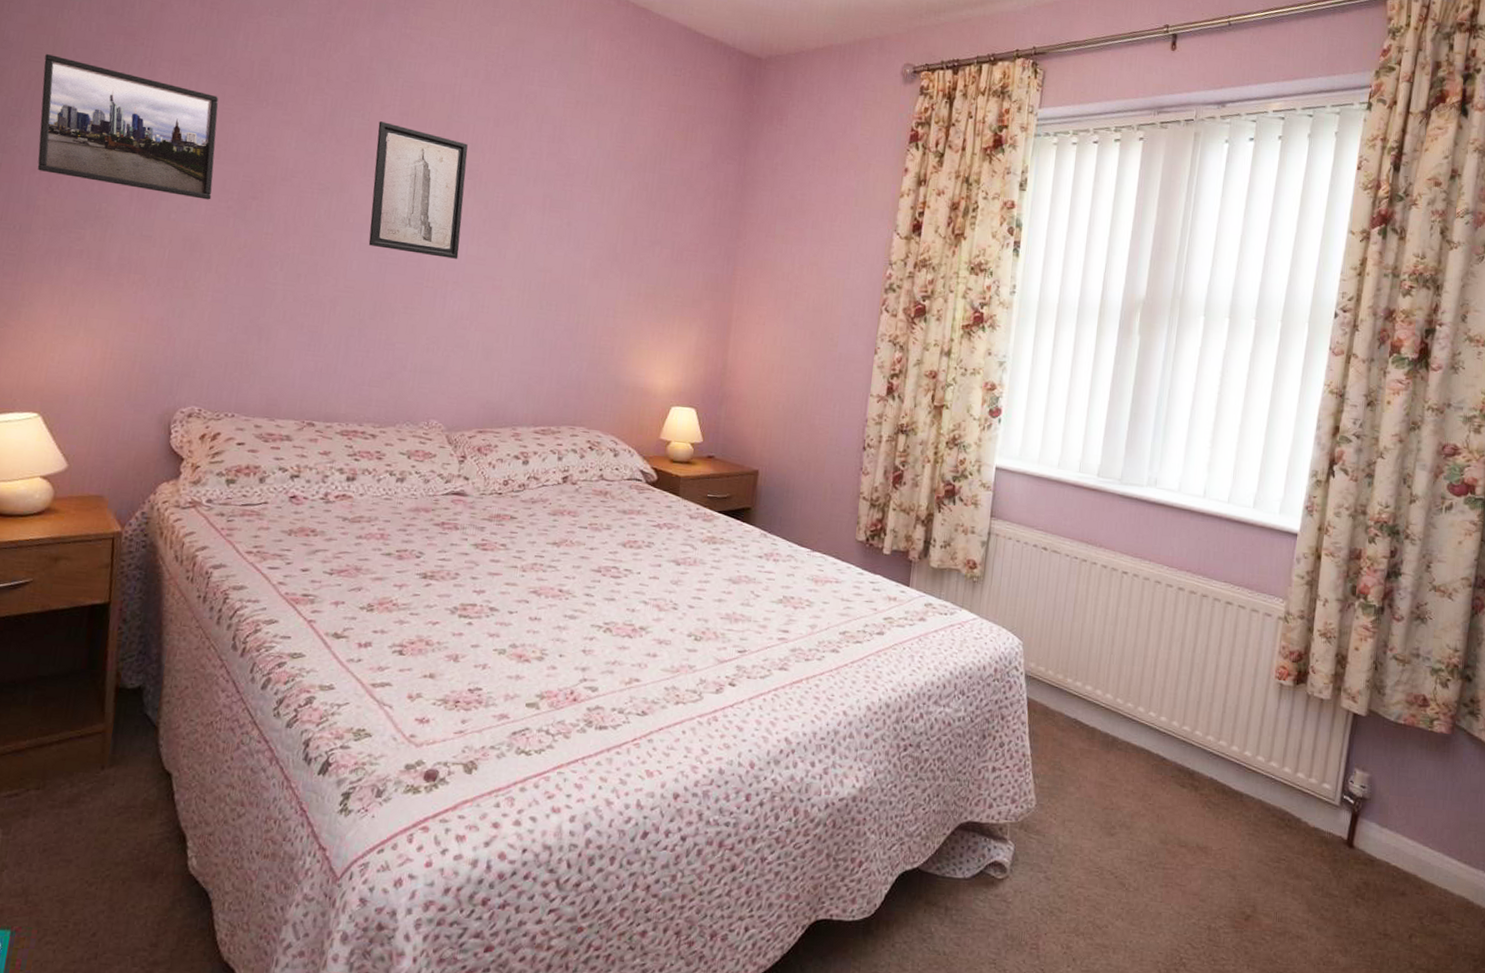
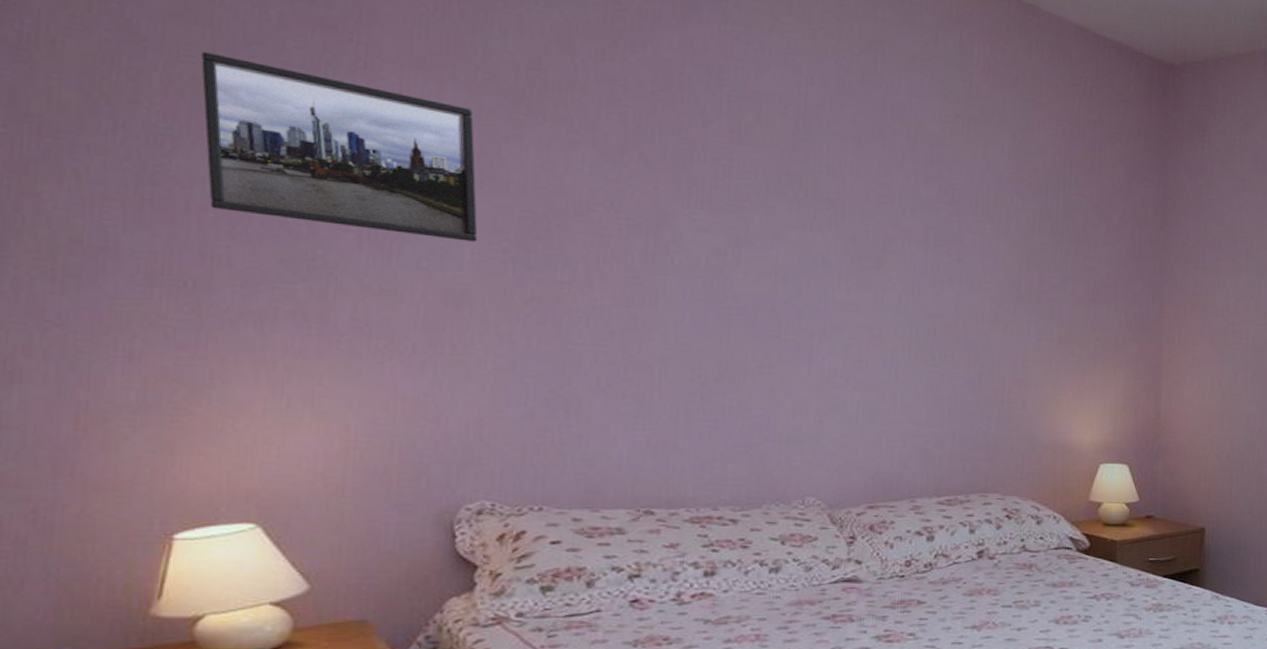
wall art: present [368,121,468,259] -> none [701,140,824,306]

